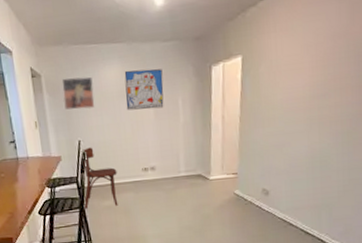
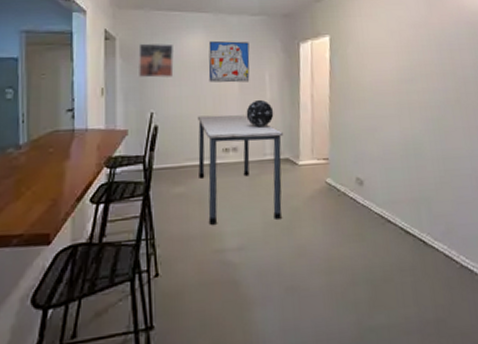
dining chair: present [81,147,118,209] -> none [150,121,193,197]
dining table: none [119,138,196,230] -> present [198,115,283,225]
decorative globe: none [161,123,187,149] -> present [246,99,274,128]

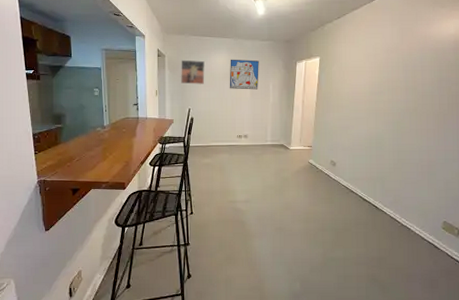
dining table: present [198,115,283,225] -> none [220,112,280,185]
decorative globe: present [246,99,274,128] -> none [254,102,275,122]

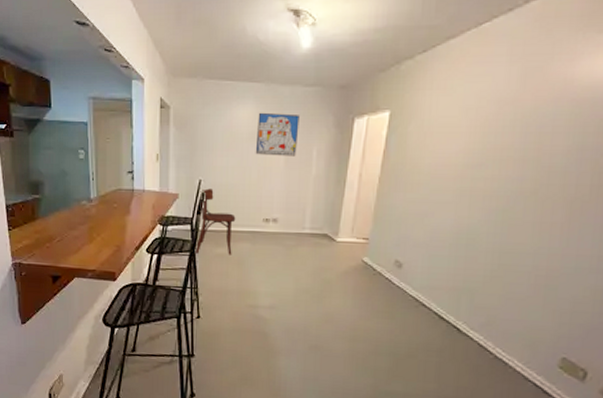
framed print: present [181,59,205,84] -> none [190,112,223,147]
dining chair: none [188,115,217,164] -> present [196,188,236,255]

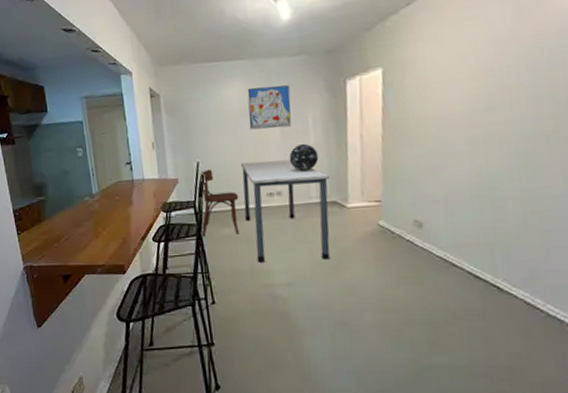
dining table: none [239,186,324,289] -> present [241,159,330,262]
decorative globe: none [289,174,318,202] -> present [289,143,319,172]

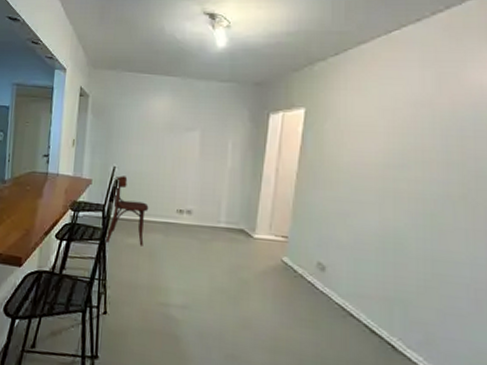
dining table: present [241,159,330,262] -> none [151,175,240,289]
wall art: present [247,85,292,130] -> none [170,104,215,148]
decorative globe: present [289,143,319,172] -> none [204,166,233,195]

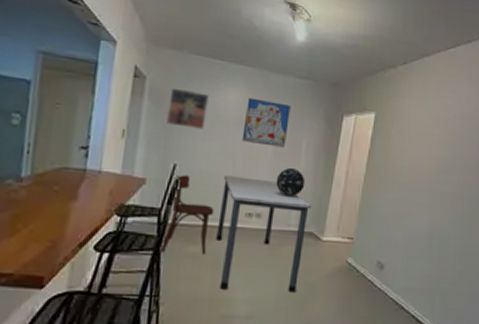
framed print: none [106,102,140,136] -> present [166,87,209,129]
dining table: none [151,175,240,289] -> present [216,175,311,294]
wall art: none [170,104,215,148] -> present [242,97,291,148]
decorative globe: none [204,166,233,195] -> present [276,167,306,197]

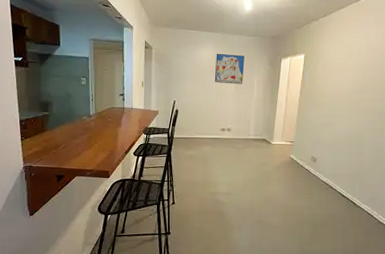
dining chair: present [161,174,214,255] -> none [171,107,201,156]
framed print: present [166,87,209,129] -> none [167,52,191,77]
dining table: present [216,175,311,294] -> none [204,105,263,179]
decorative globe: present [276,167,306,197] -> none [238,97,258,117]

